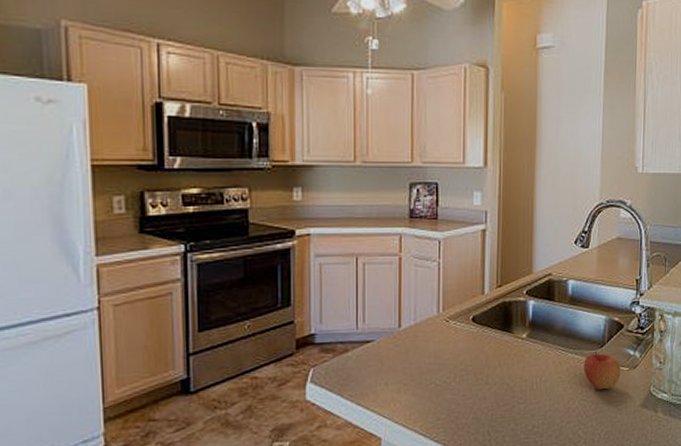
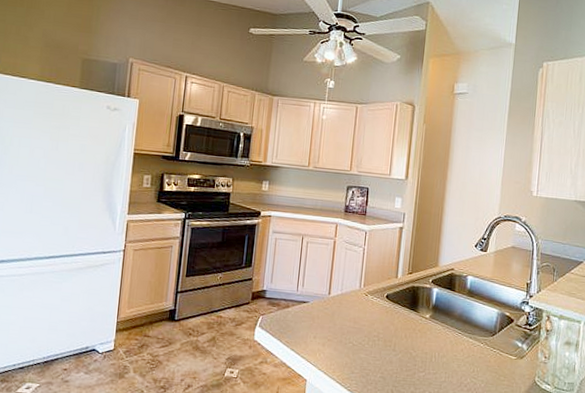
apple: present [584,352,621,390] -> none [476,339,510,373]

